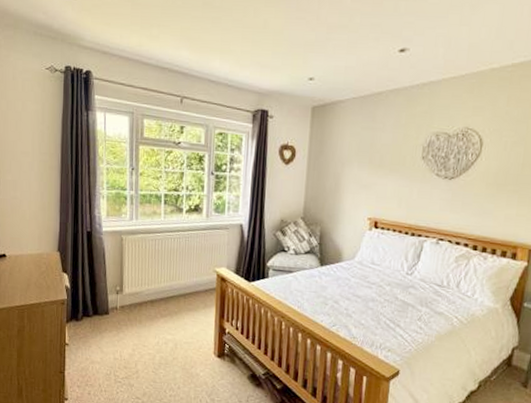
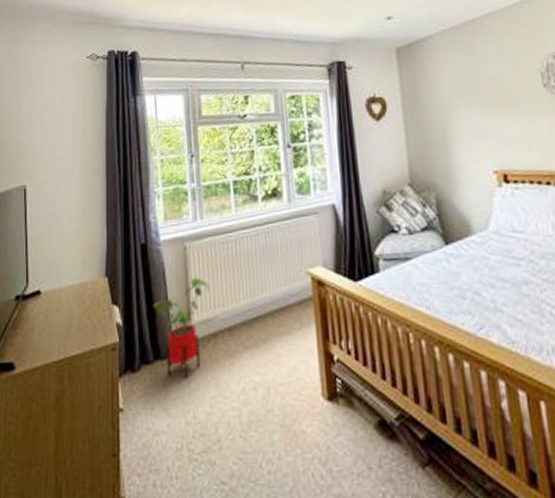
house plant: none [94,261,139,329] -> present [153,277,210,378]

